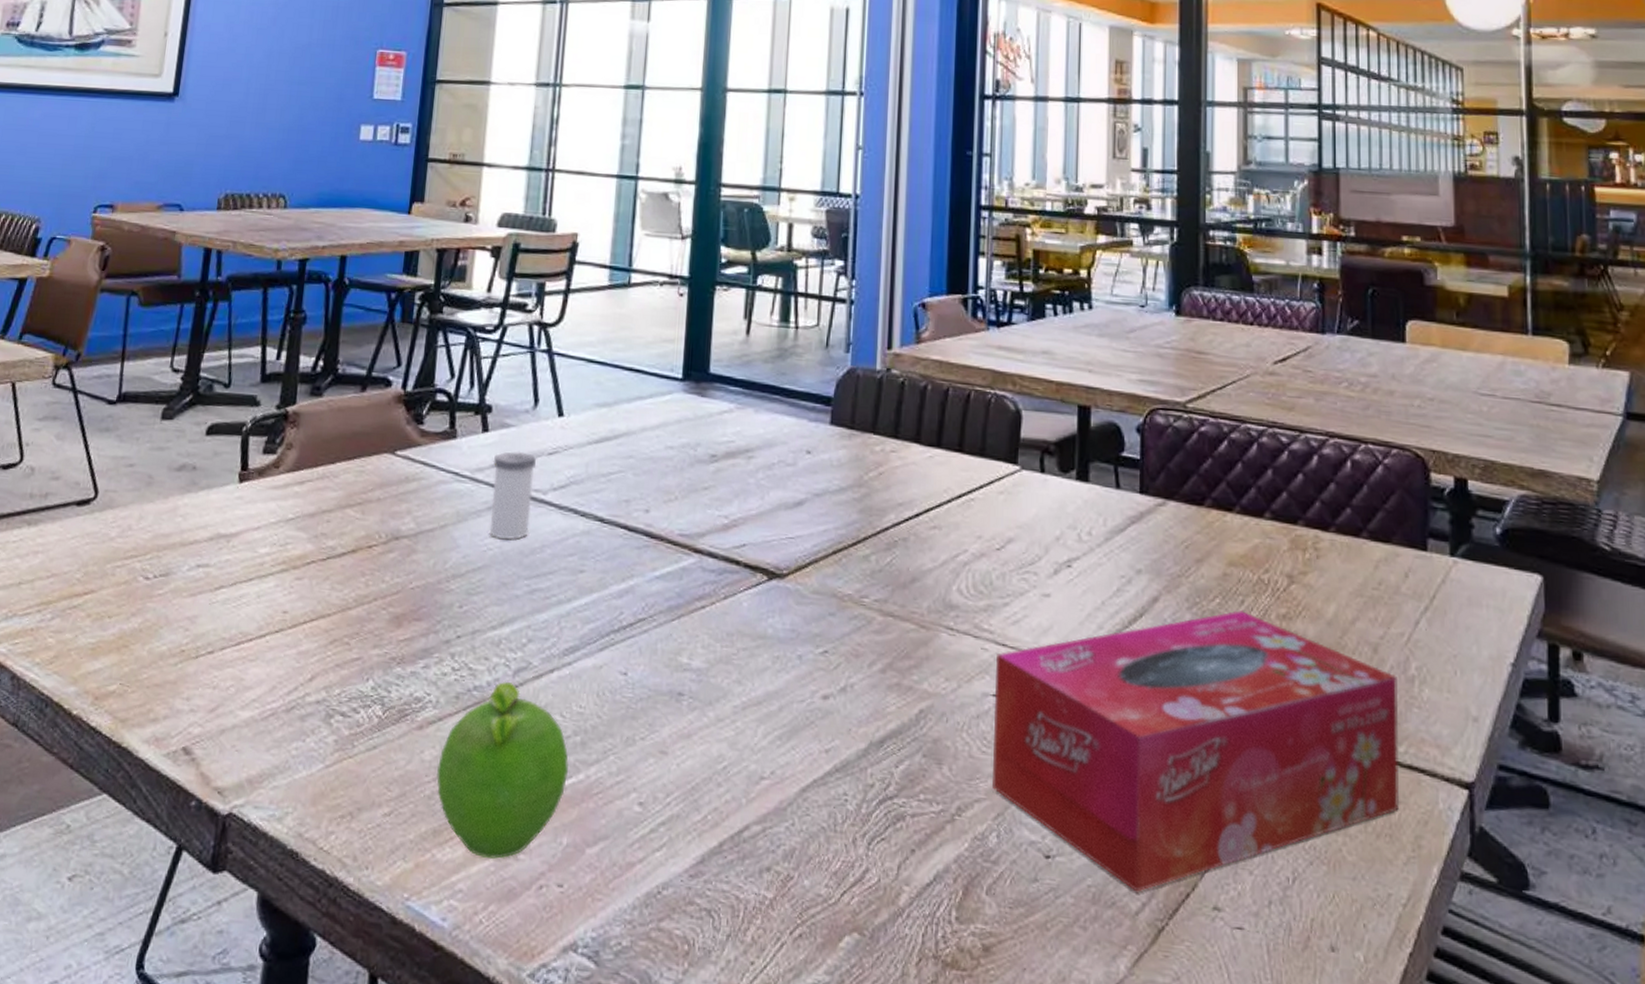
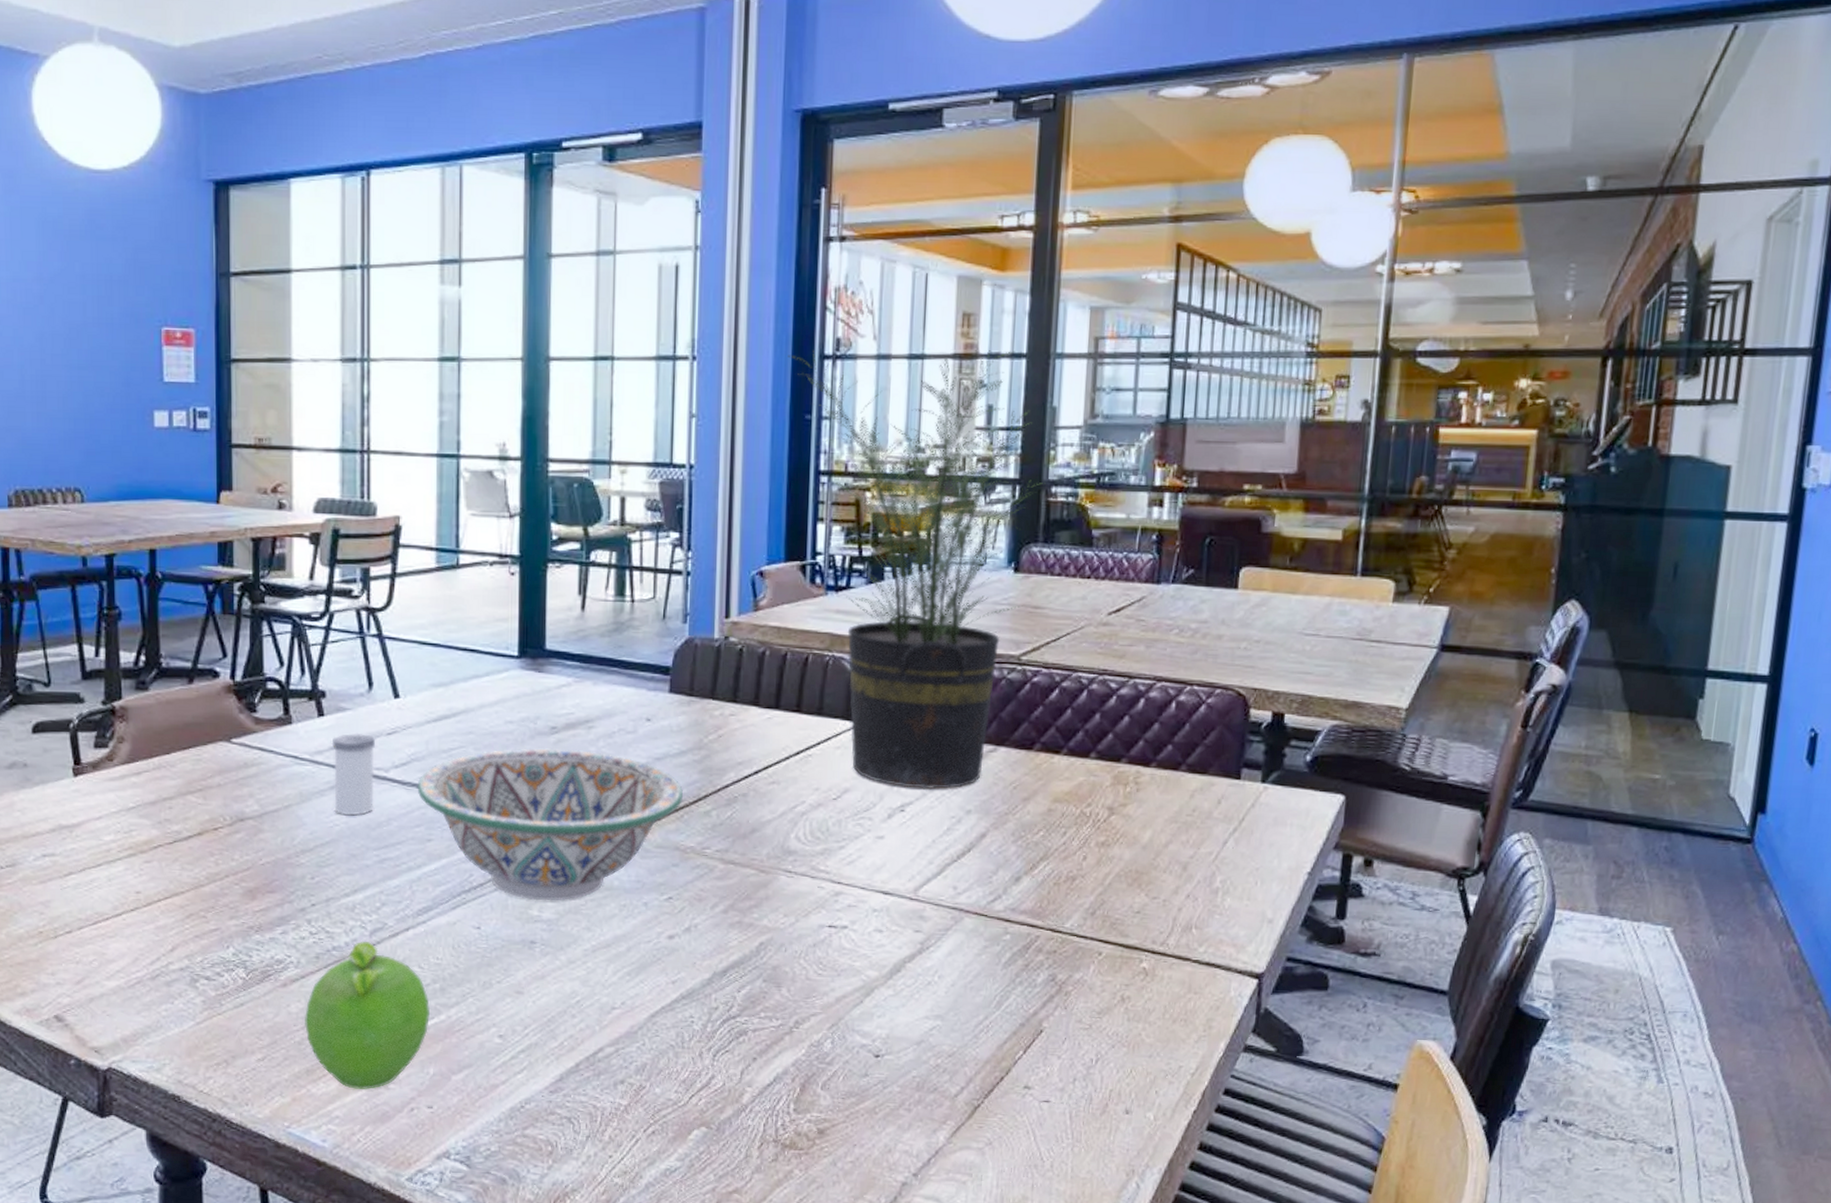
decorative bowl: none [573,476,842,649] -> present [417,748,683,901]
potted plant: none [950,90,1200,545] -> present [788,350,1043,790]
tissue box: present [993,609,1399,892] -> none [828,840,1203,1079]

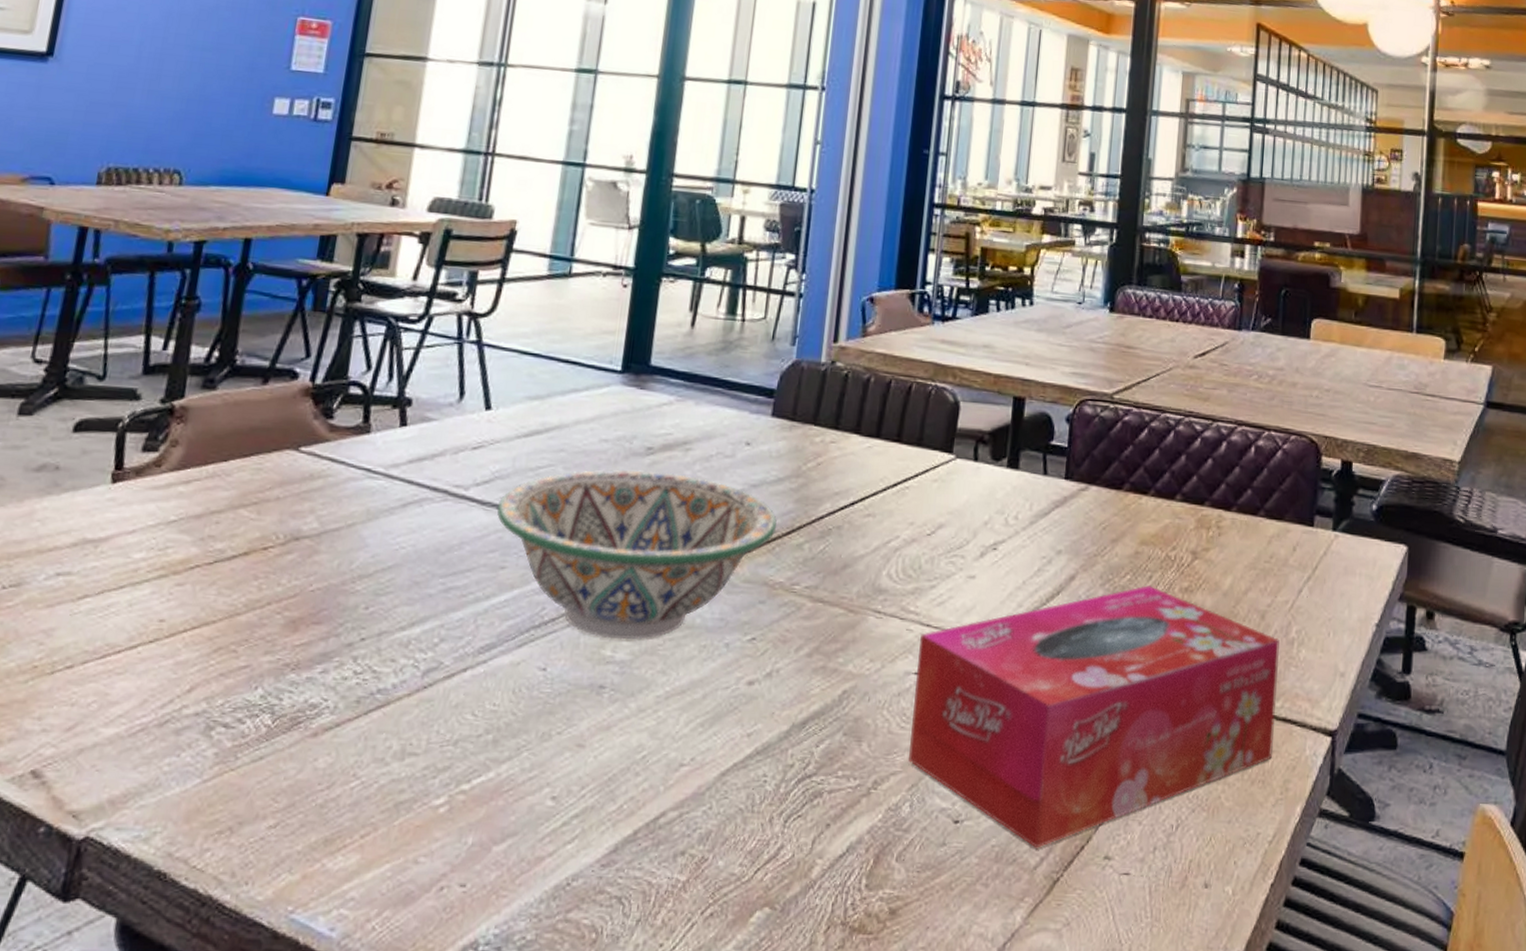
fruit: present [305,940,430,1089] -> none [331,682,478,864]
salt shaker: present [331,733,375,816] -> none [403,445,459,538]
potted plant: present [788,350,1043,790] -> none [911,90,1138,528]
tissue box: none [828,840,1203,1079] -> present [909,584,1280,848]

